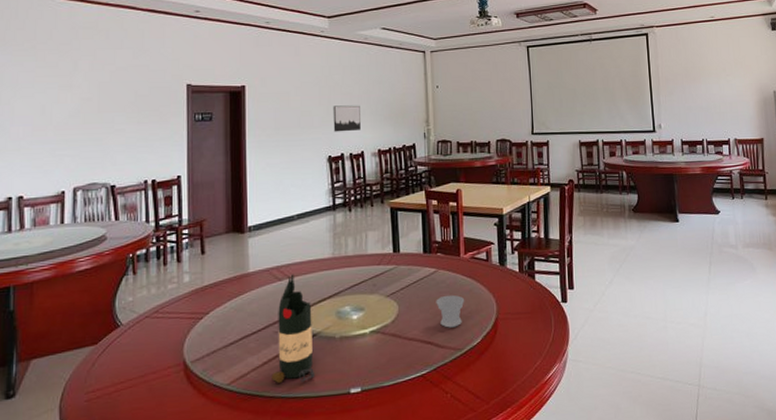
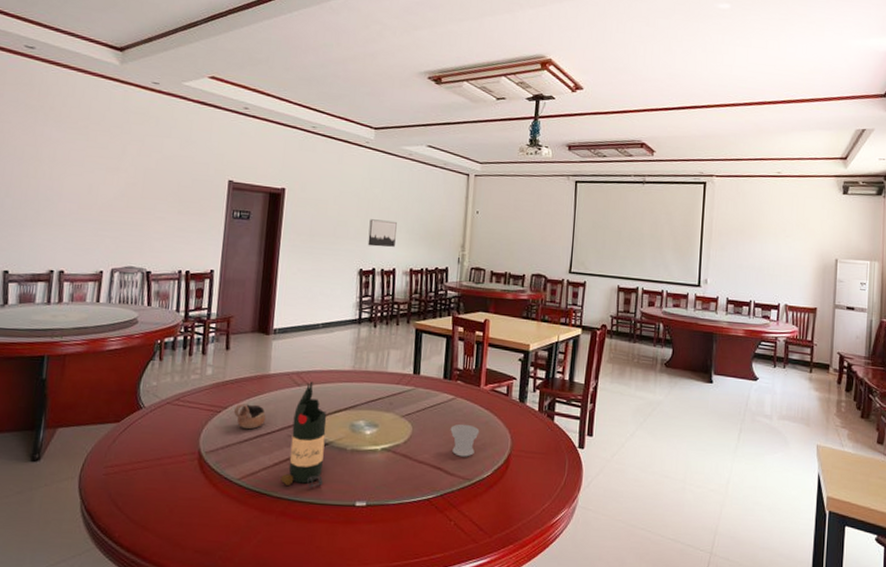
cup: none [217,305,249,332] -> present [234,403,266,430]

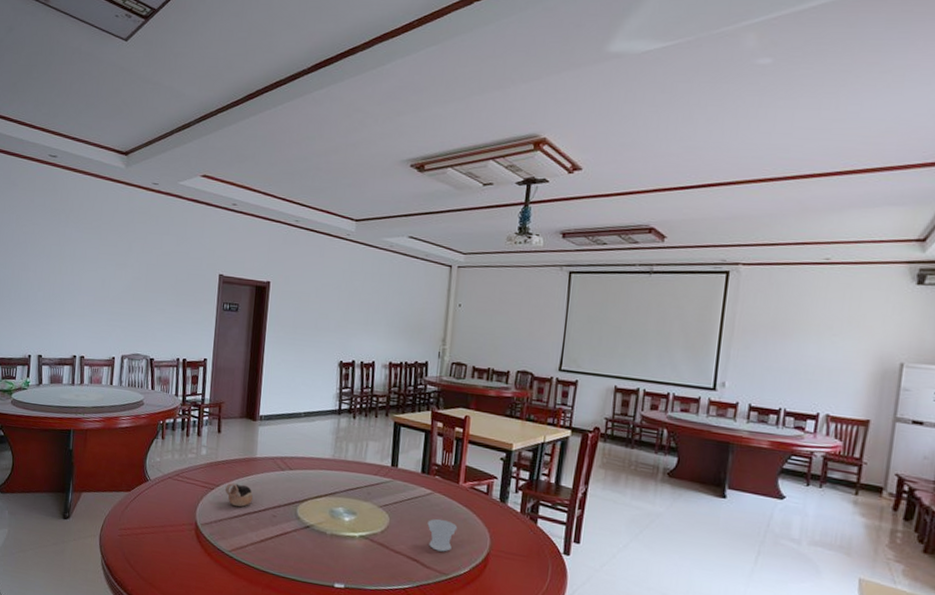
bottle: present [280,381,327,488] -> none [266,467,308,566]
wall art: present [367,219,397,247] -> none [348,312,377,340]

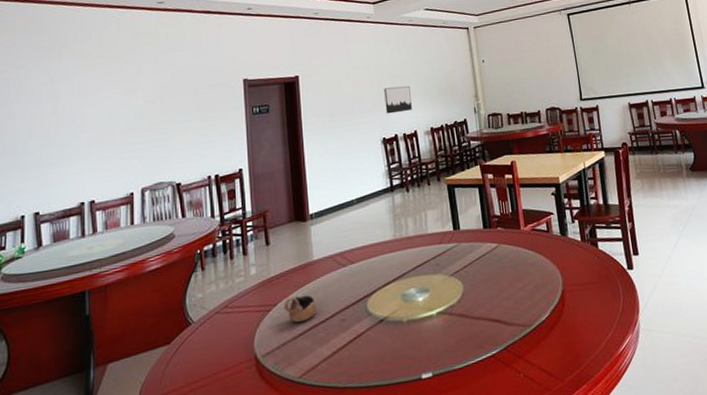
wall art: none [348,312,377,340] -> present [384,85,412,114]
cup: present [427,518,458,552] -> none [500,269,530,304]

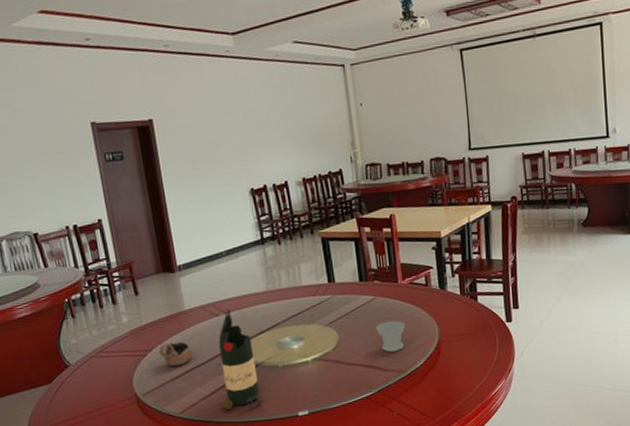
bottle: none [342,259,385,373] -> present [218,309,262,410]
wall art: present [384,85,412,114] -> none [249,131,282,163]
cup: none [500,269,530,304] -> present [376,320,406,352]

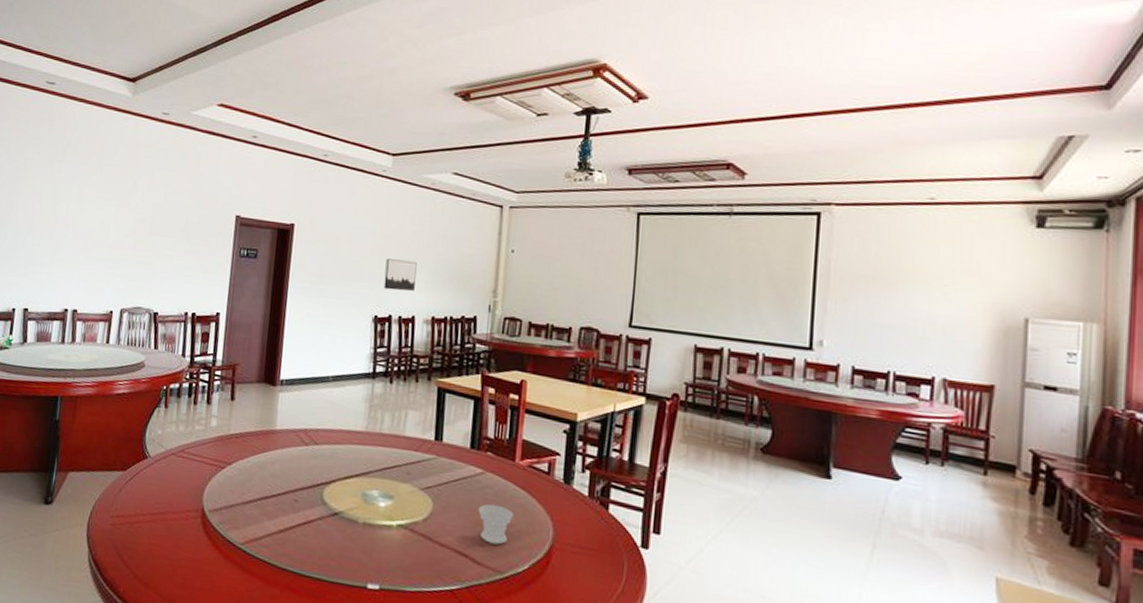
cup: present [159,341,192,367] -> none [238,460,271,490]
bottle: present [218,309,262,410] -> none [285,441,337,562]
wall art: none [249,131,282,163] -> present [383,258,417,291]

